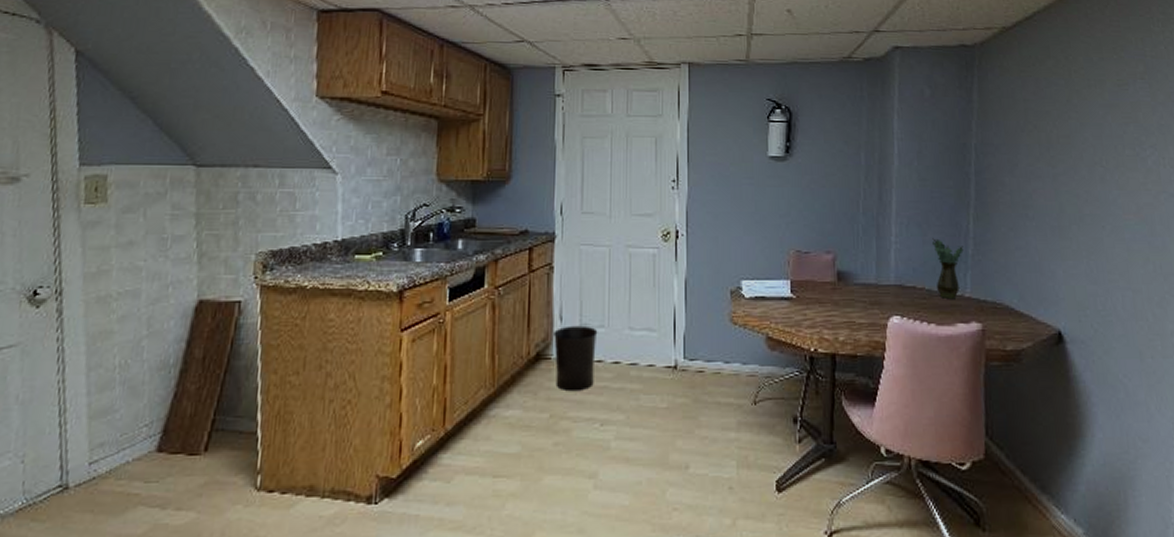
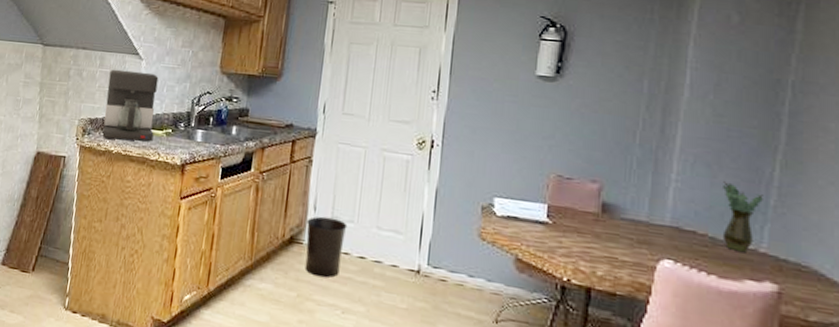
coffee maker: none [290,188,360,273] -> present [102,69,159,142]

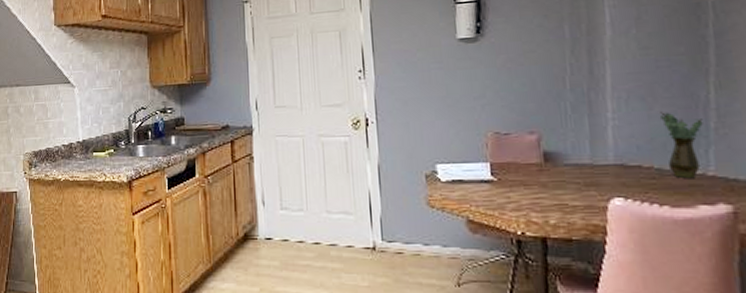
coffee maker: present [102,69,159,142] -> none [46,98,97,169]
waste bin: present [305,216,348,278] -> none [258,209,298,269]

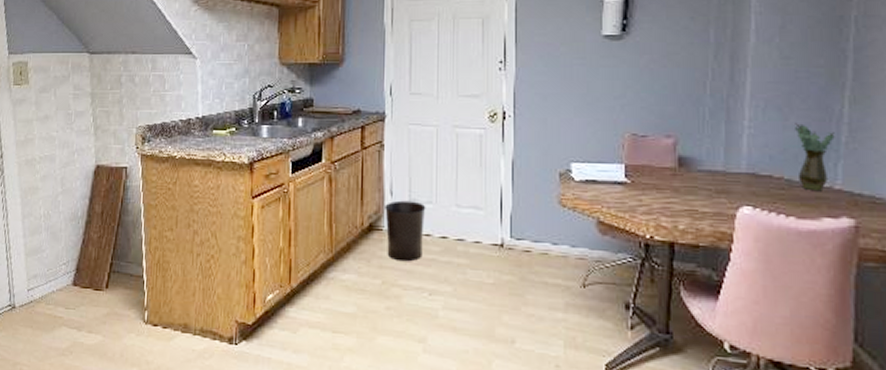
waste bin: none [258,209,298,269] -> present [385,200,426,262]

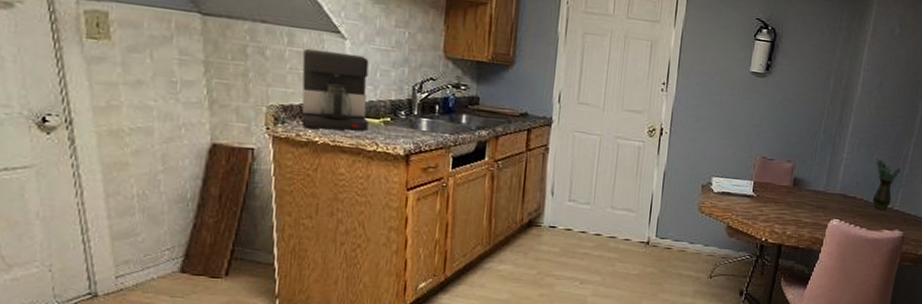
coffee maker: none [163,71,217,145] -> present [301,48,369,131]
waste bin: present [385,200,426,262] -> none [544,200,584,255]

